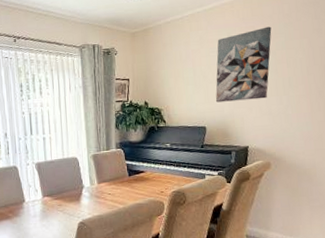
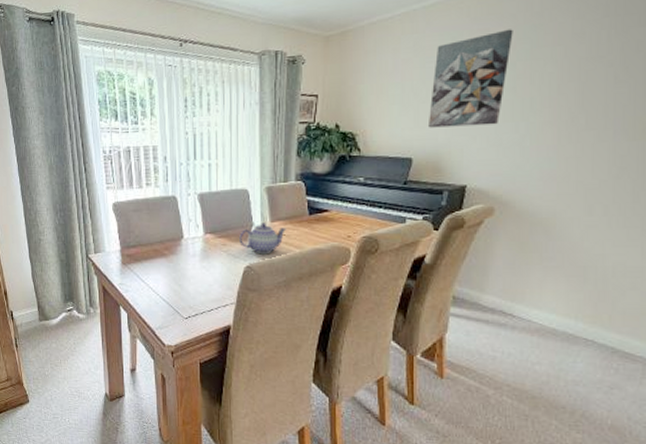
teapot: none [72,184,111,212] -> present [239,222,287,255]

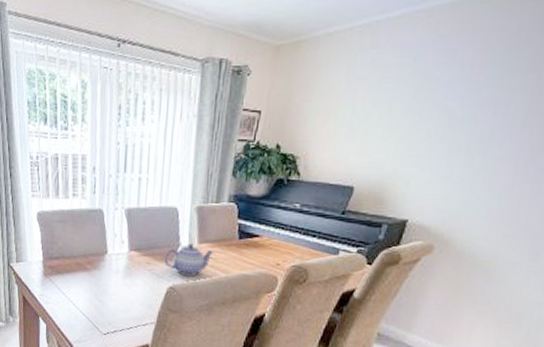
wall art: present [427,29,513,128] -> none [375,50,484,157]

